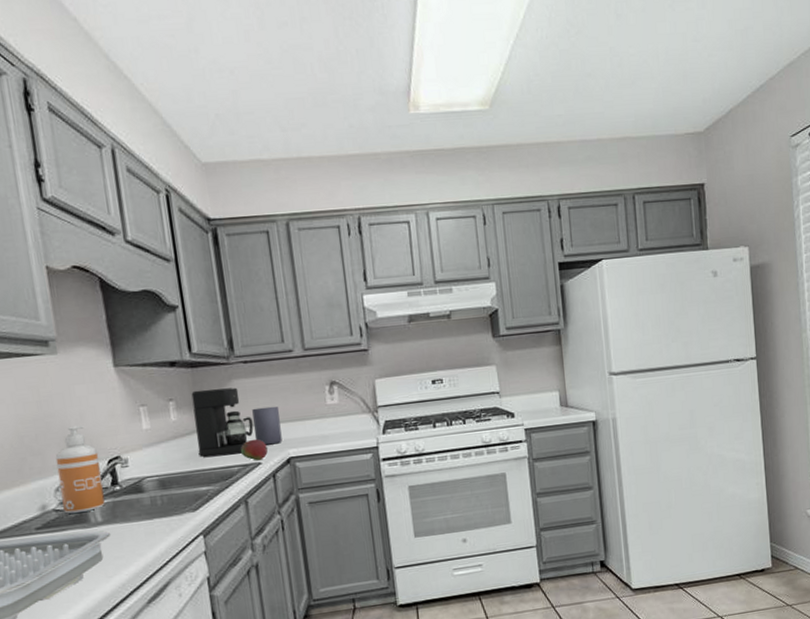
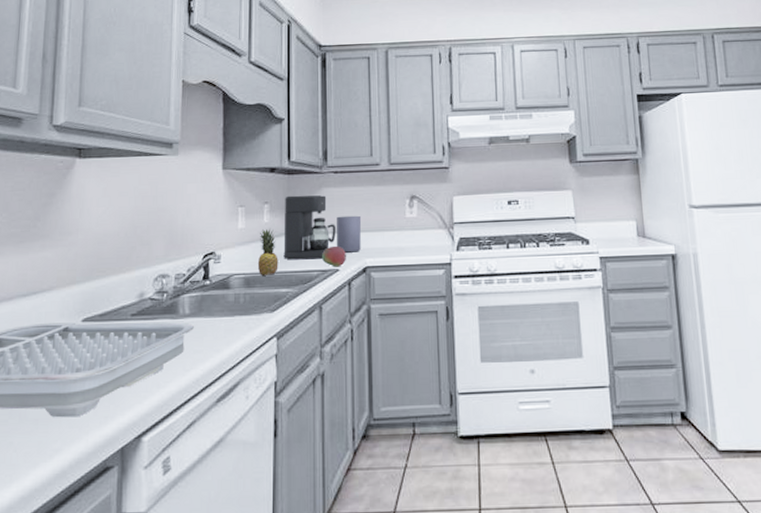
soap dispenser: present [55,425,105,514] -> none [158,220,197,304]
fruit: none [168,426,195,476] -> present [257,228,278,276]

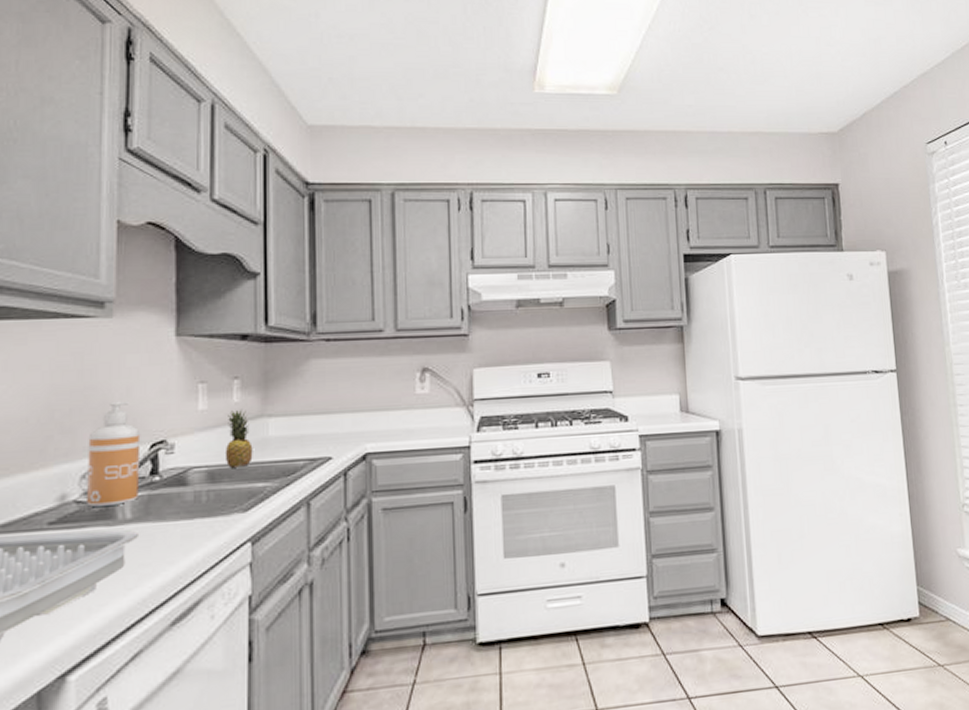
soap dispenser: none [158,220,197,304] -> present [87,401,141,508]
coffee maker: present [283,195,336,259] -> none [259,368,328,447]
fruit: present [321,245,347,267] -> none [309,429,342,455]
canister: present [336,215,362,253] -> none [328,392,361,437]

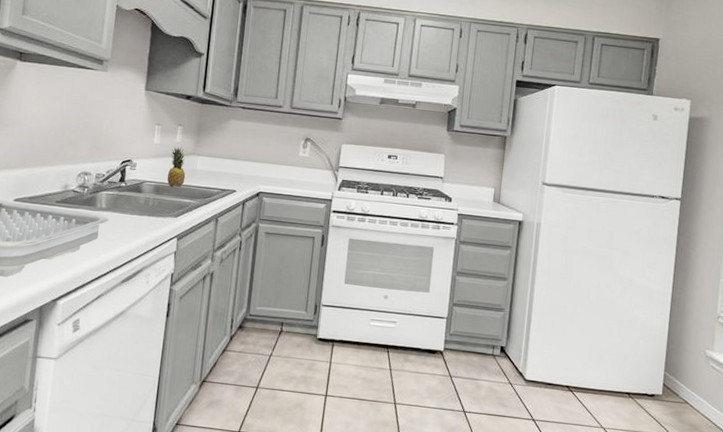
soap dispenser: present [87,401,141,508] -> none [80,128,117,198]

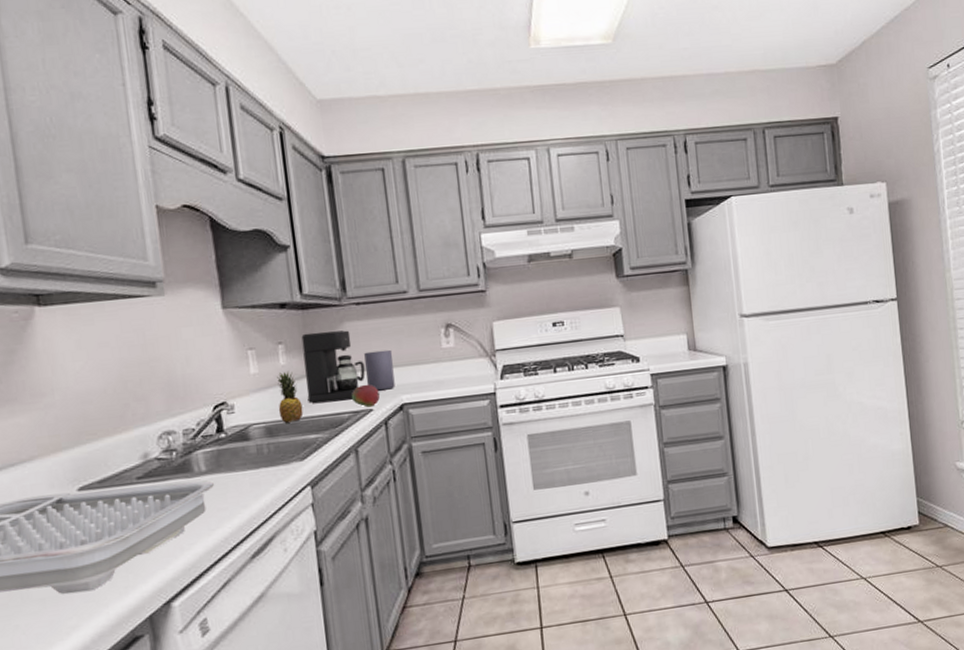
coffee maker: none [190,122,238,180] -> present [301,330,366,403]
fruit: none [222,170,245,189] -> present [351,384,381,408]
canister: none [236,146,261,179] -> present [364,349,395,391]

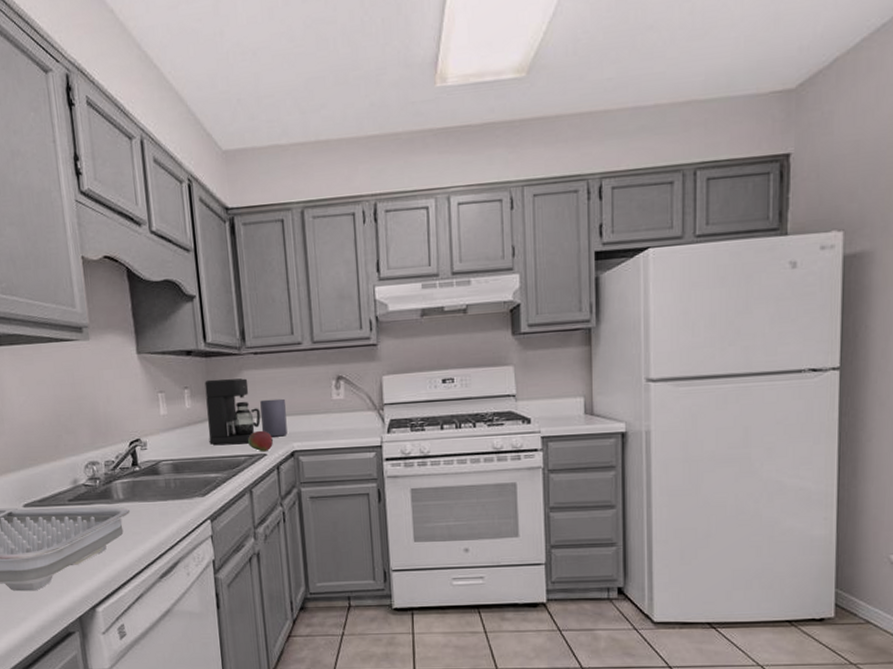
fruit: present [277,370,304,423] -> none [183,413,205,461]

